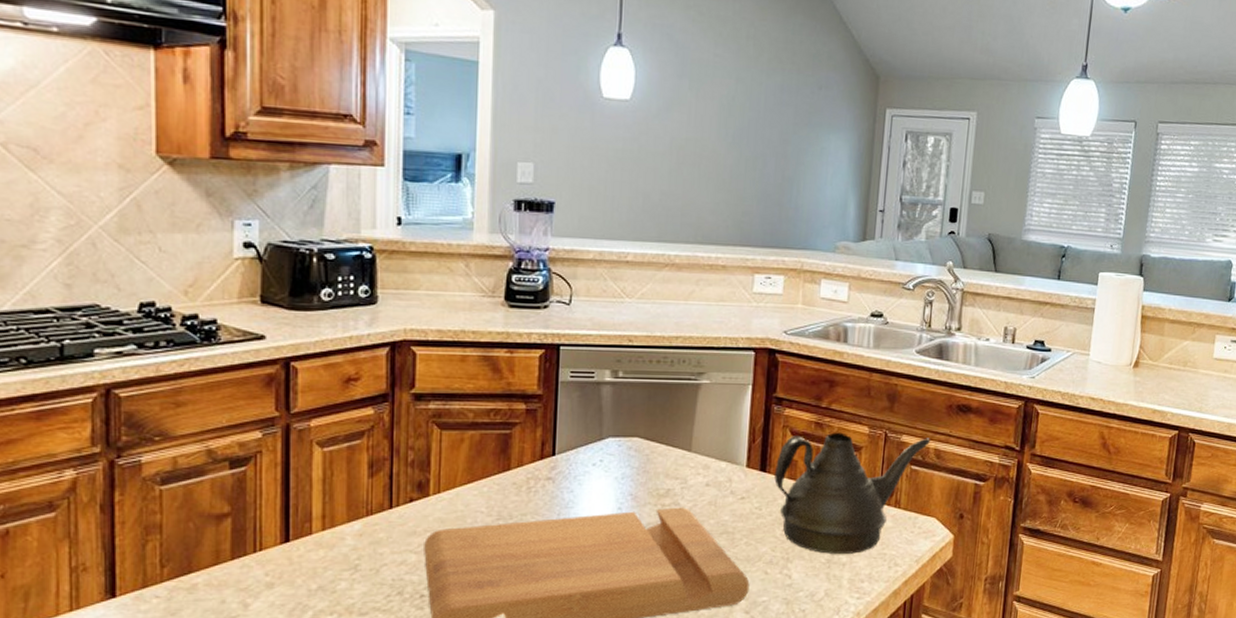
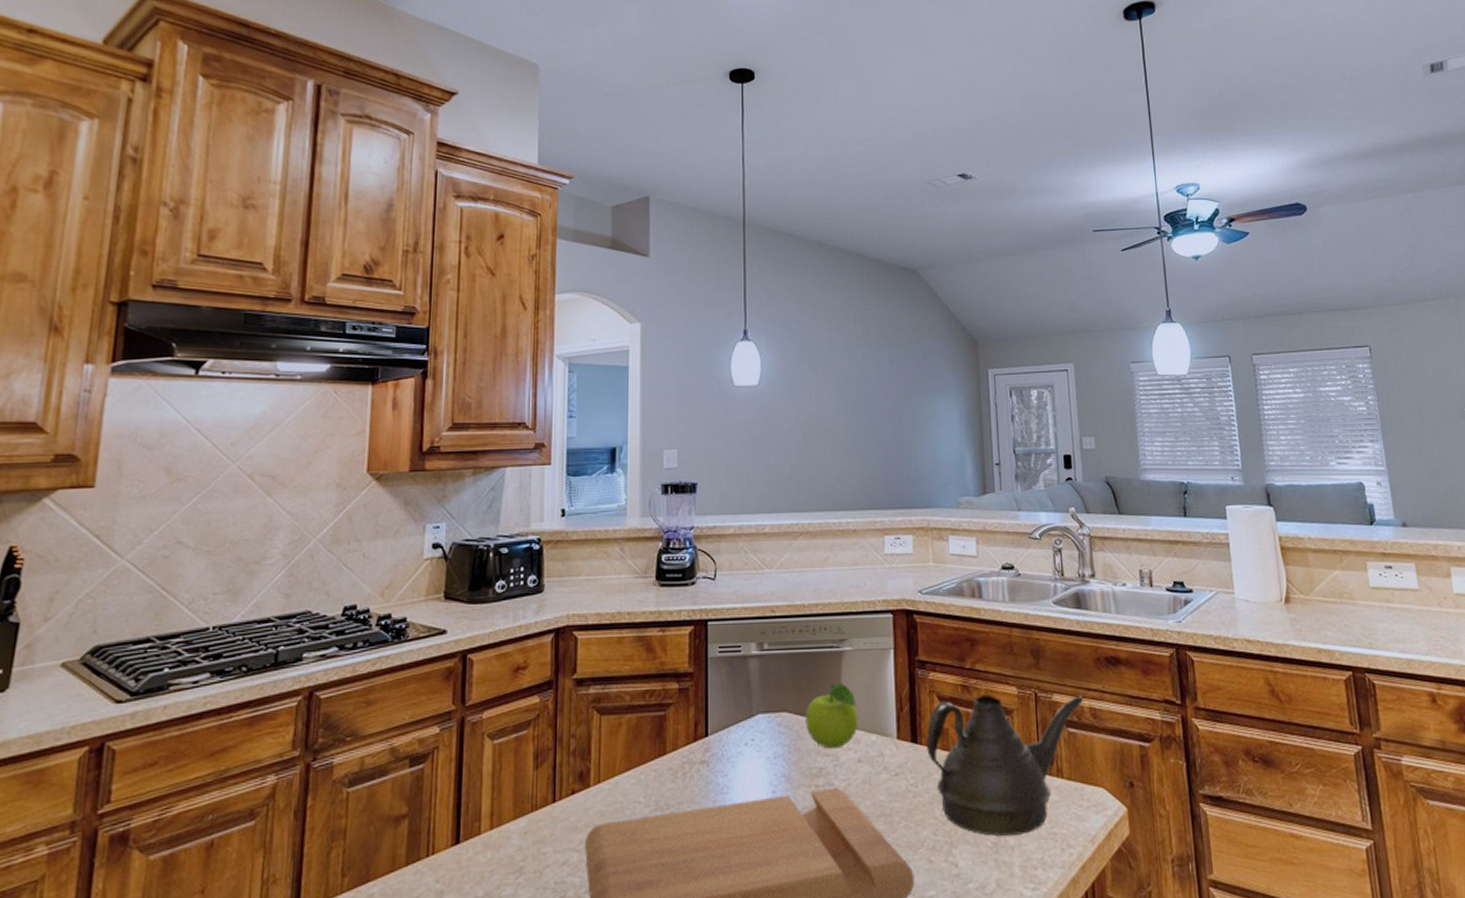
fruit: none [656,412,710,473] -> present [805,682,858,749]

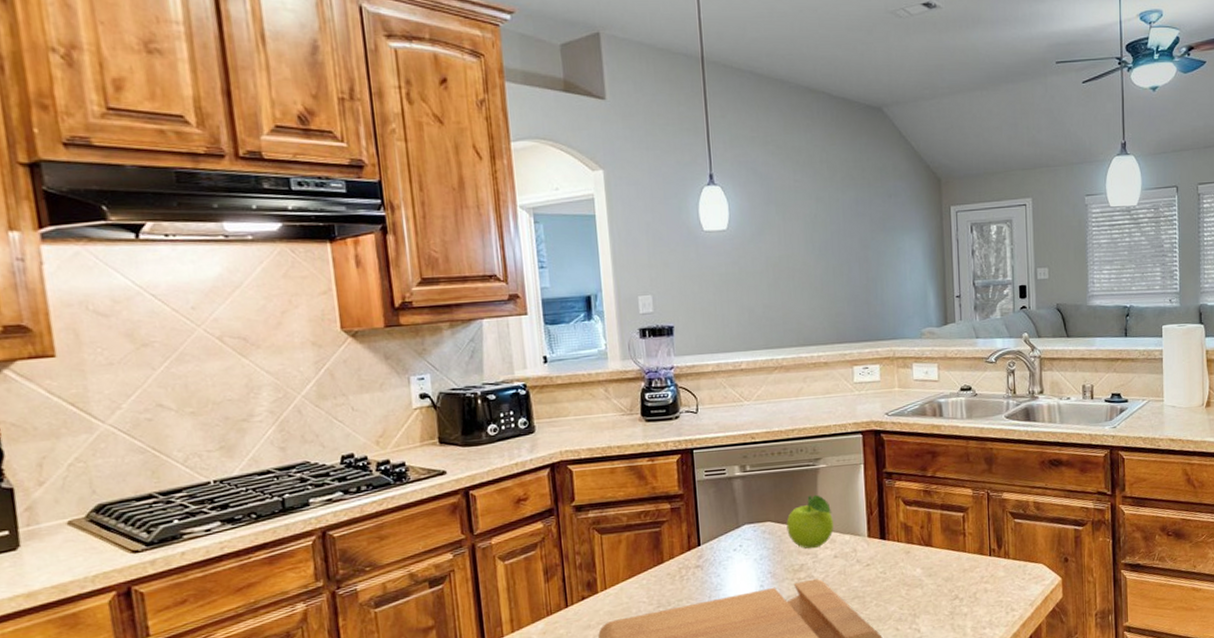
teapot: present [926,695,1084,836] -> none [893,493,1030,607]

